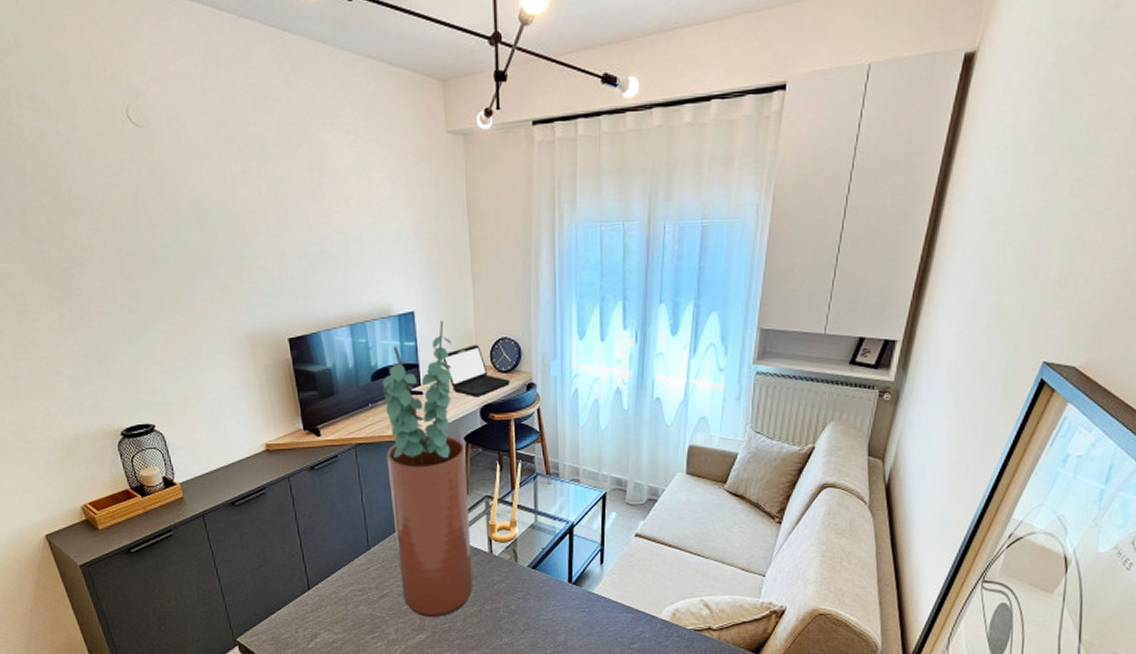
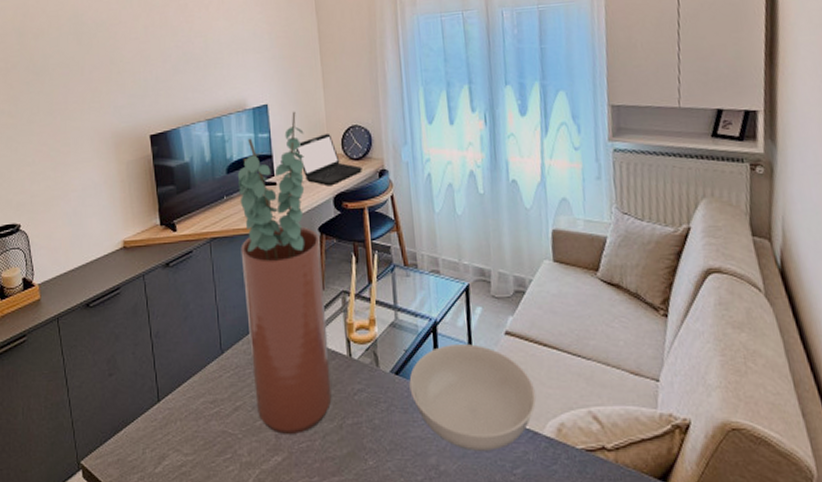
bowl: none [544,544,657,631] -> present [409,344,537,451]

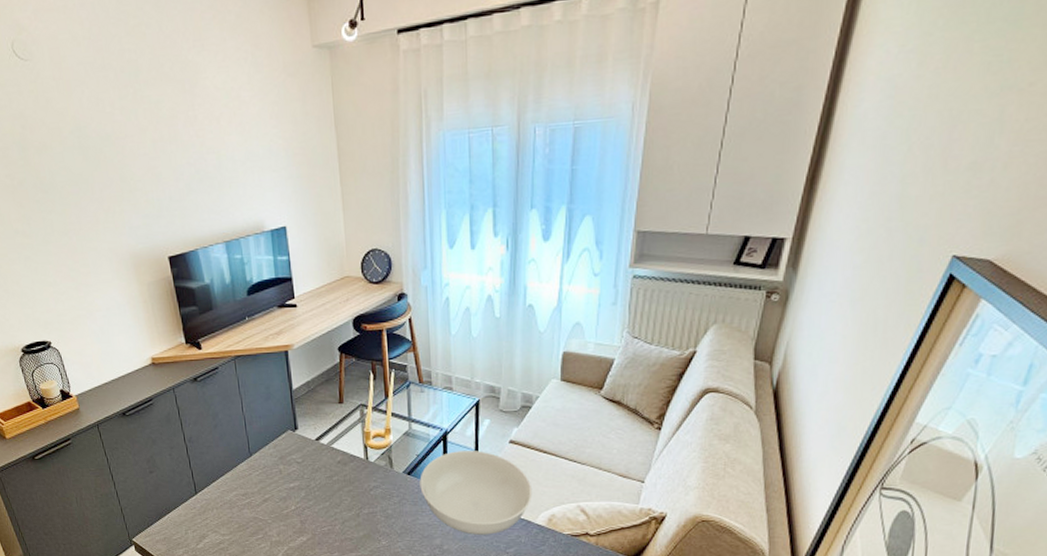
vase: present [237,111,332,434] -> none [258,233,350,520]
laptop: present [297,134,362,186] -> none [316,257,381,309]

